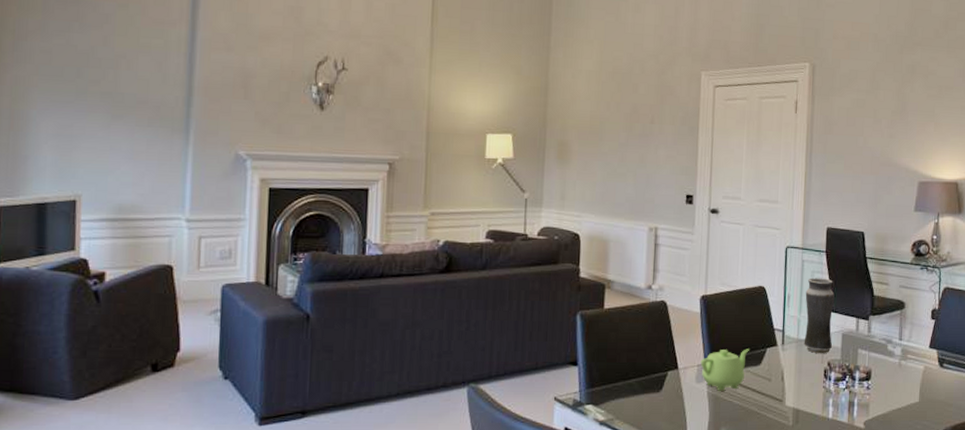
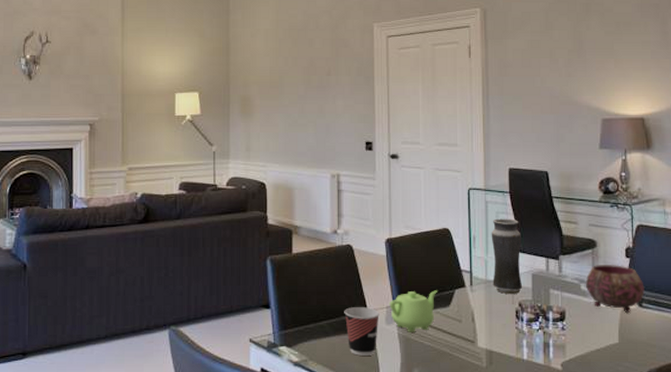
cup: none [654,365,690,414] -> present [344,307,380,356]
bowl: none [892,326,946,373] -> present [585,265,645,312]

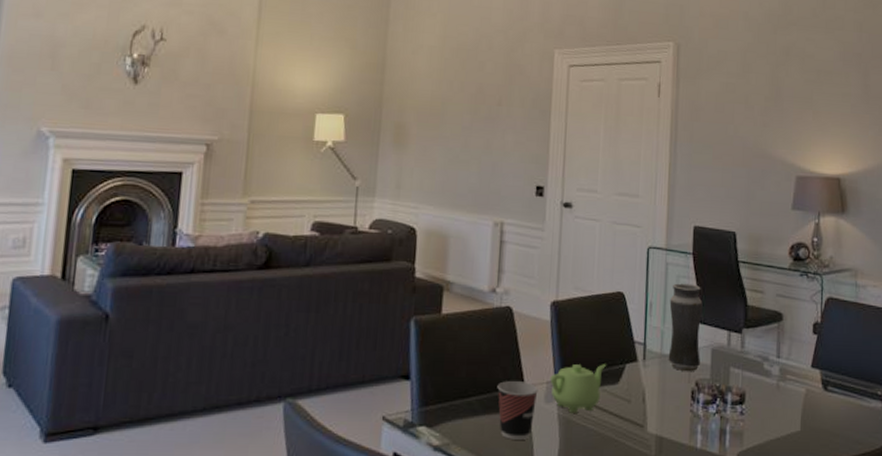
bowl: present [585,265,645,312] -> none [768,341,831,396]

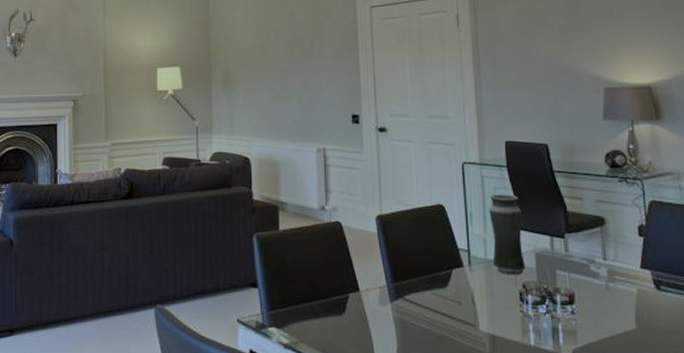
cup: present [497,381,538,440] -> none [335,287,373,338]
teapot: present [550,364,606,413] -> none [382,270,433,315]

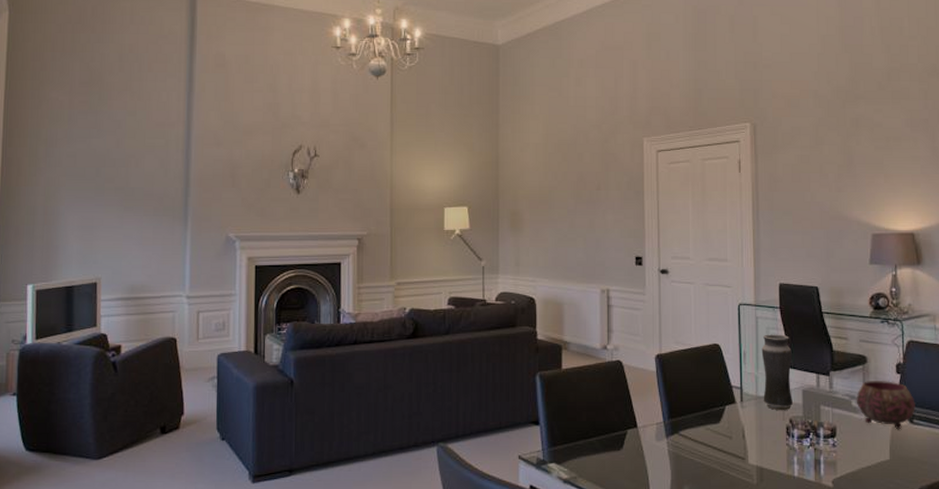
bowl: none [595,244,662,296] -> present [856,381,916,429]

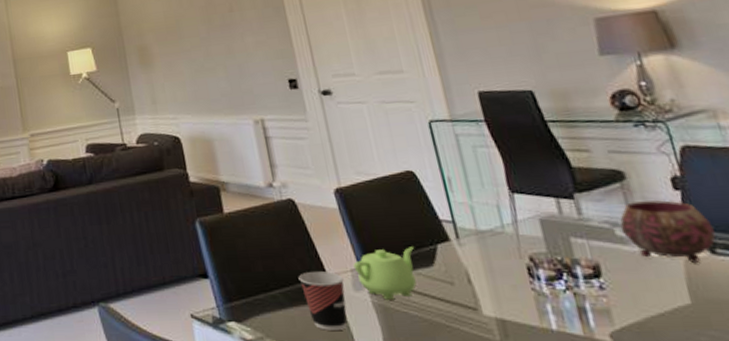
cup: none [614,424,650,473] -> present [298,271,347,330]
teapot: none [659,406,708,449] -> present [353,247,417,300]
vase: present [761,334,793,410] -> none [470,152,530,246]

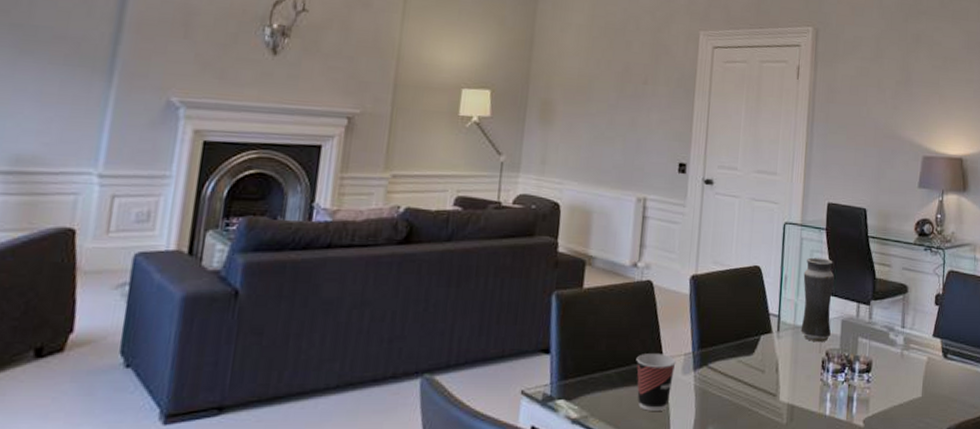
teapot: present [353,247,417,300] -> none [687,336,742,384]
vase: none [470,152,530,246] -> present [801,257,835,341]
bowl: present [620,200,716,263] -> none [894,312,951,364]

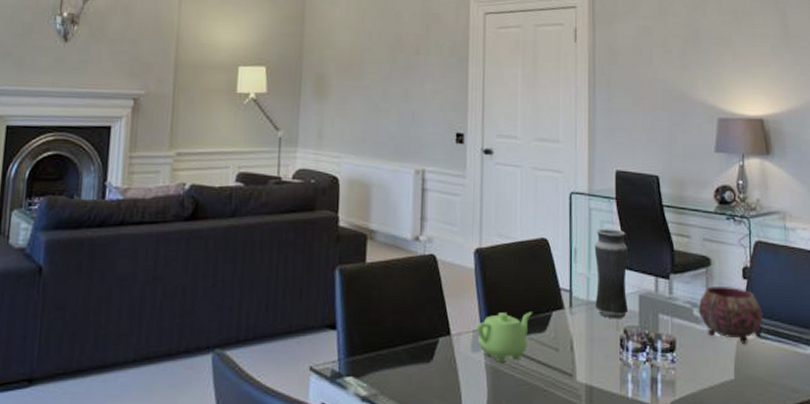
cup: present [636,354,676,411] -> none [423,330,465,390]
teapot: none [687,336,742,384] -> present [476,312,532,362]
bowl: none [894,312,951,364] -> present [698,286,763,343]

